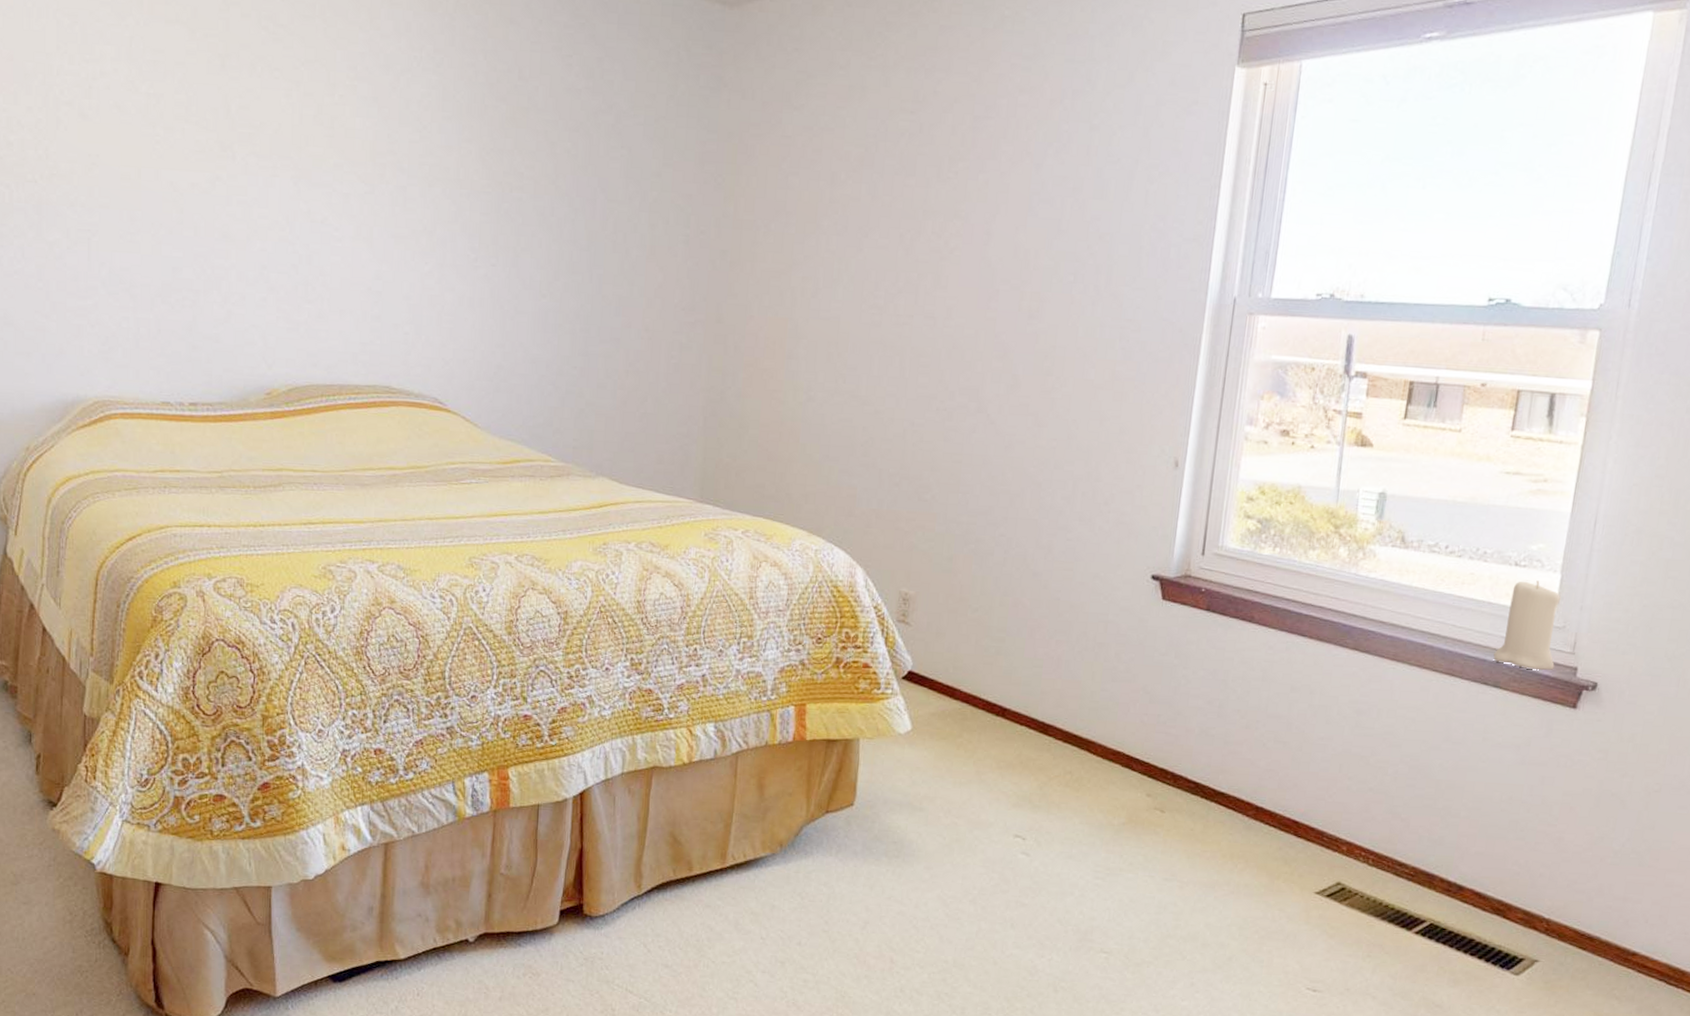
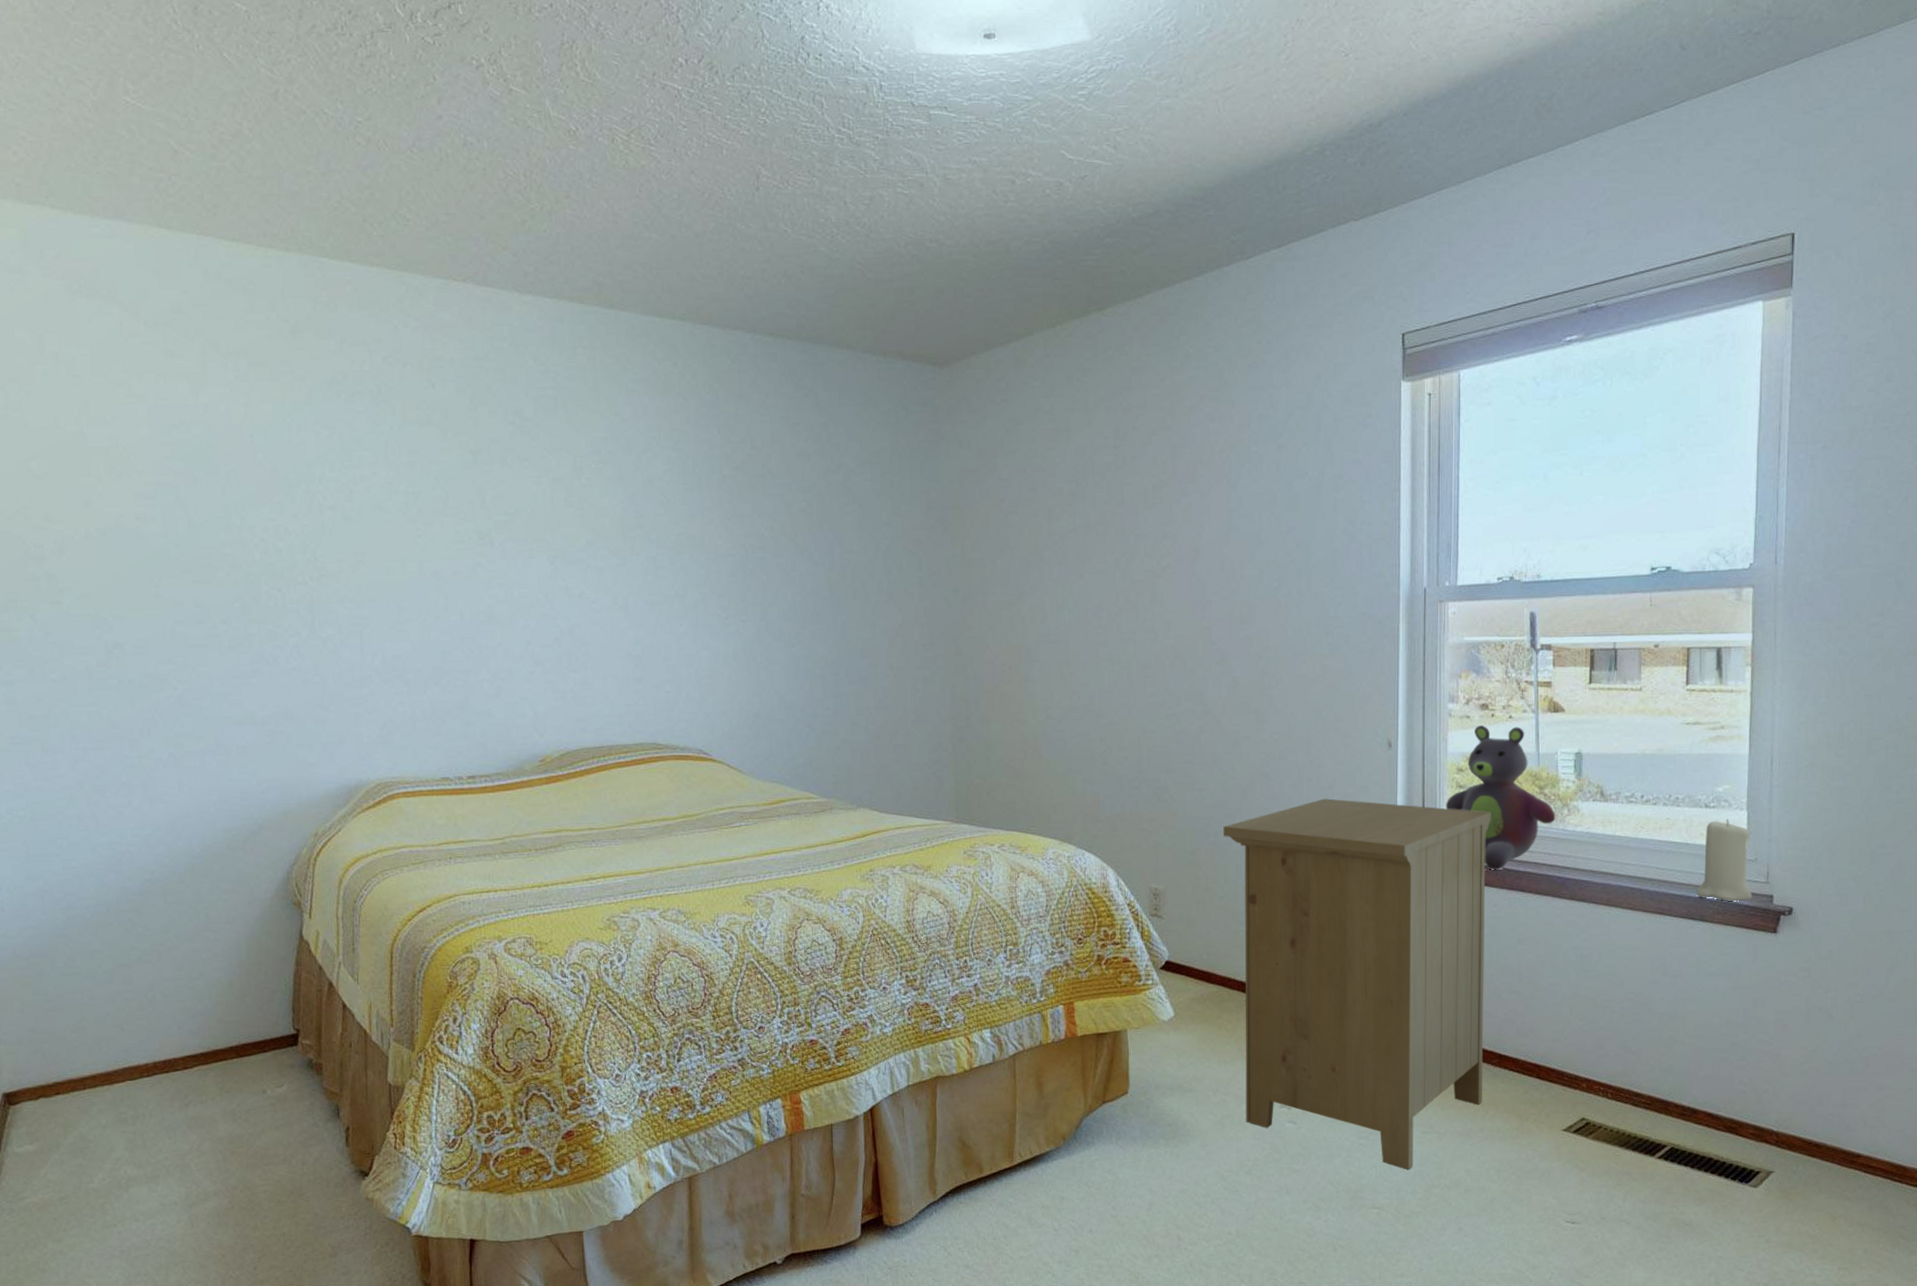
nightstand: none [976,515,1279,917] -> present [1223,798,1491,1170]
stuffed bear: none [1229,453,1350,610] -> present [1445,725,1556,870]

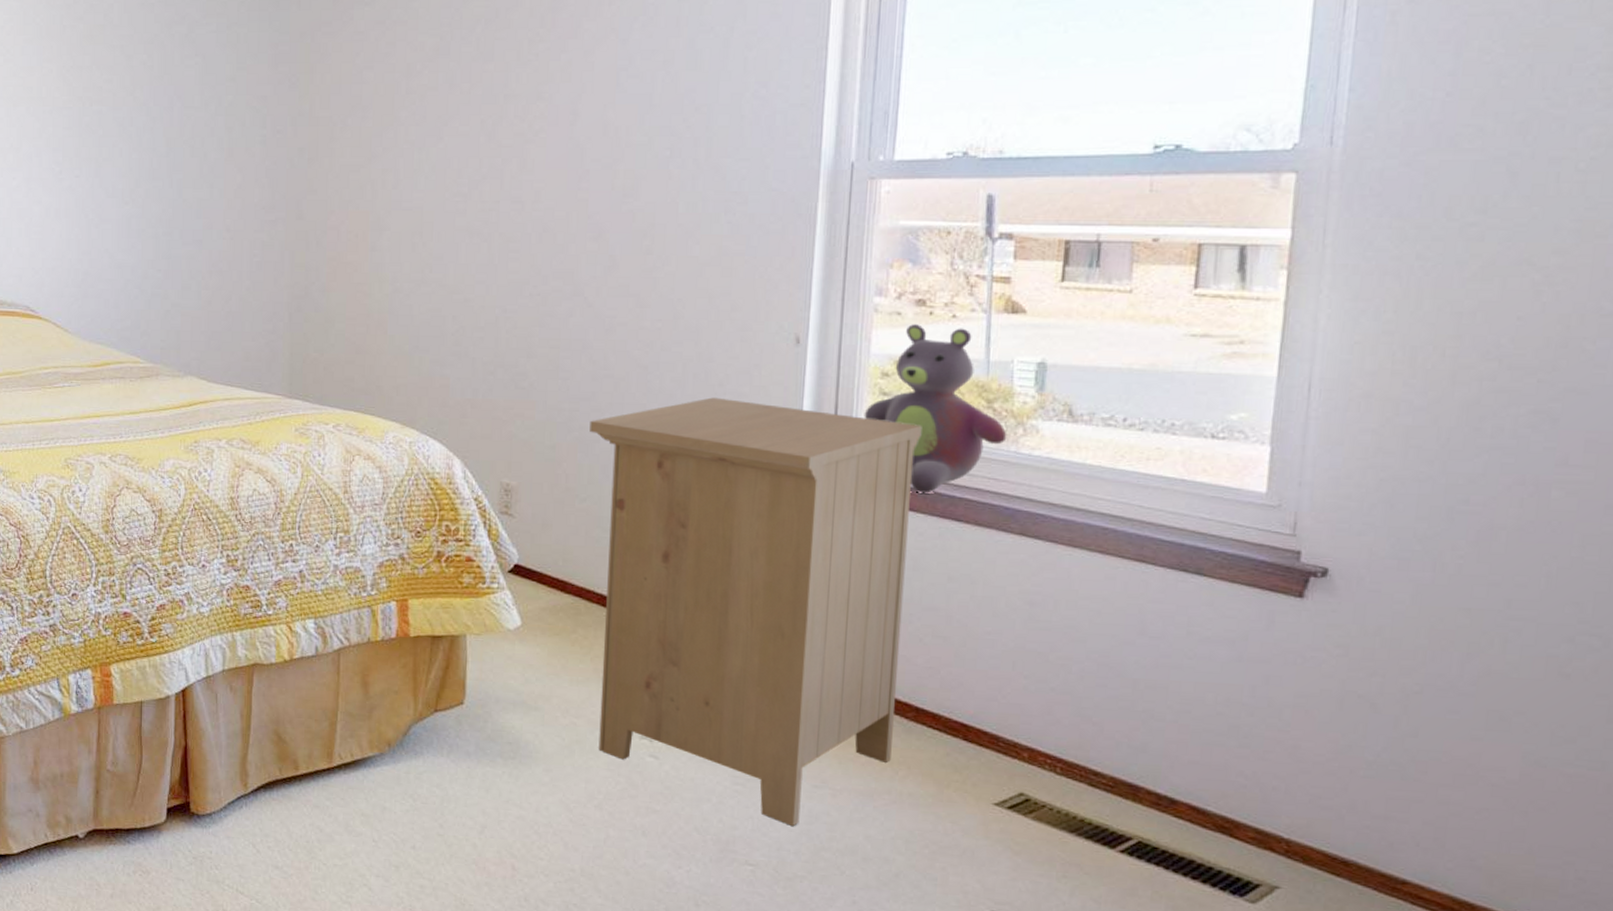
candle: present [1697,819,1752,902] -> none [1193,454,1272,555]

